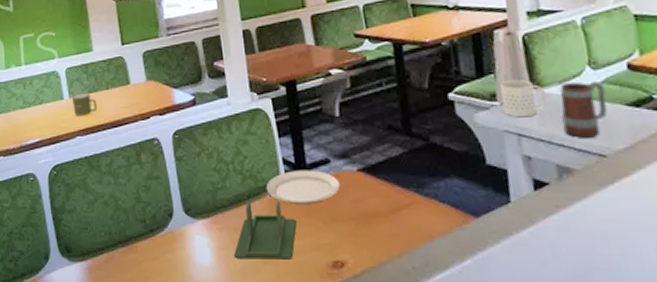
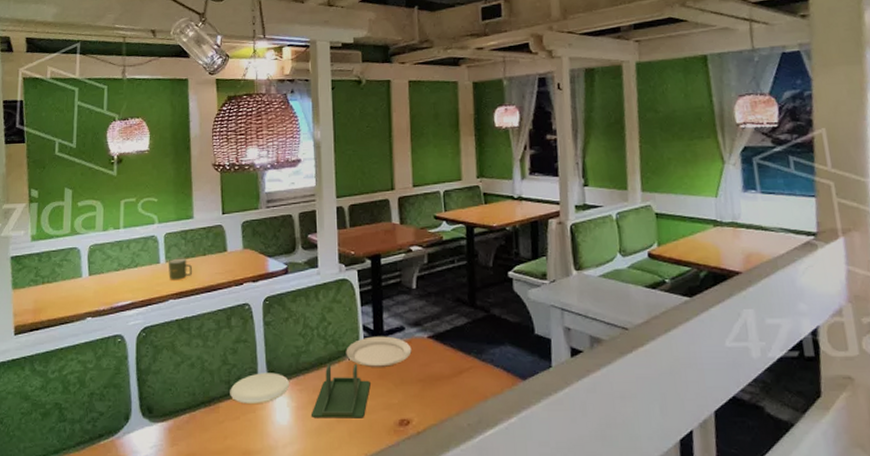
plate: none [146,210,208,245] -> present [230,372,289,405]
mug: present [499,79,547,118] -> none [549,261,586,295]
beer mug: present [560,82,608,138] -> none [596,266,631,313]

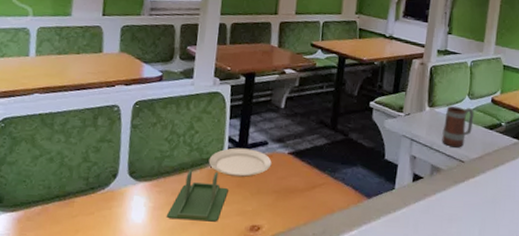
mug: present [168,258,193,282] -> none [37,53,64,76]
plate: present [230,372,289,405] -> none [87,172,149,202]
beer mug: none [596,266,631,313] -> present [442,105,474,148]

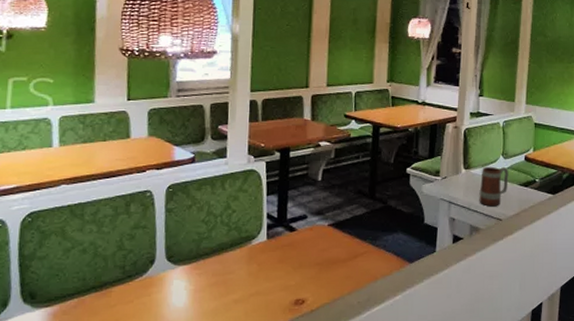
napkin holder: present [167,169,228,222] -> none [209,249,270,300]
plate: present [208,148,272,177] -> none [248,224,312,252]

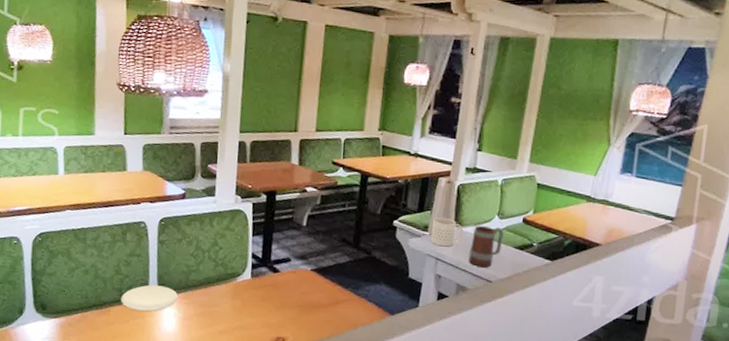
plate: none [124,257,188,289] -> present [121,285,178,312]
mug: none [442,161,473,190] -> present [430,217,464,247]

